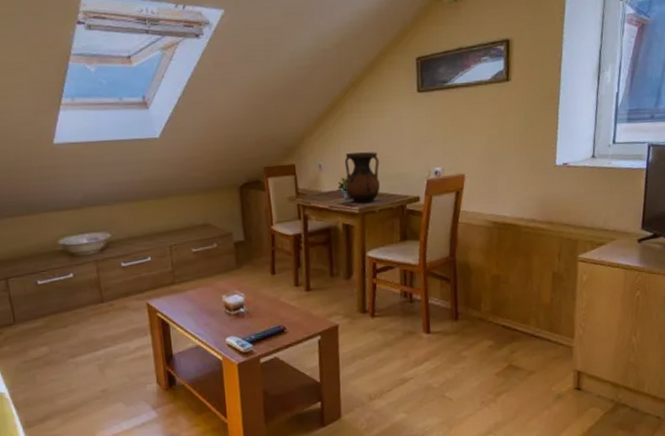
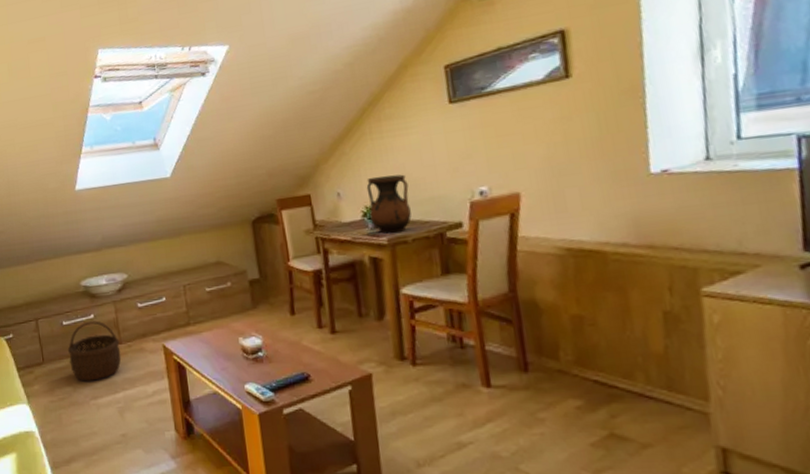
wicker basket: none [42,280,103,341] -> present [67,320,122,381]

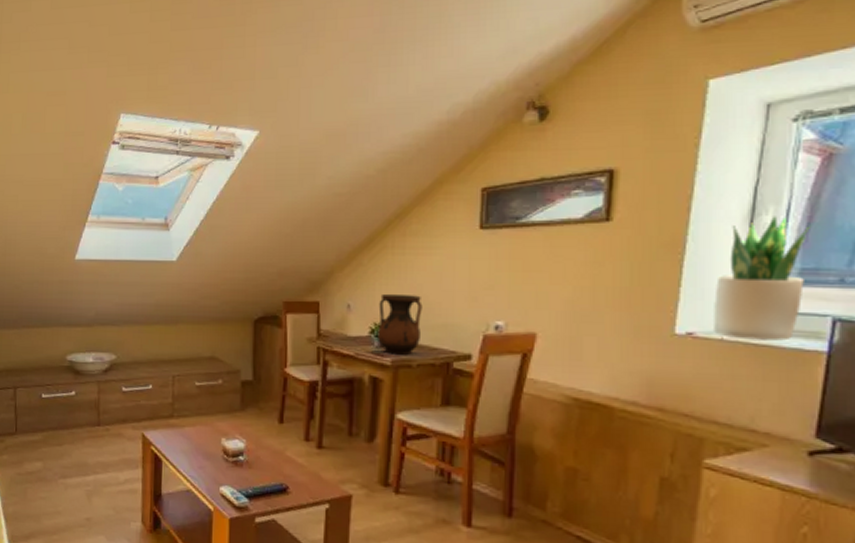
wicker basket: present [67,320,122,381] -> none [42,398,98,460]
planter: none [680,49,765,169] -> present [714,216,810,341]

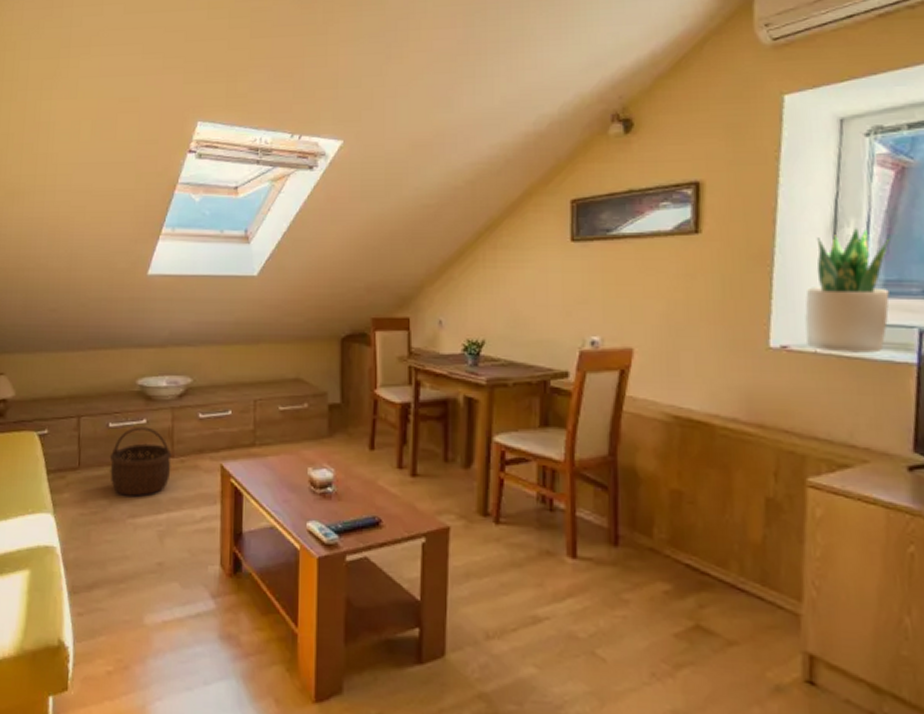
wicker basket: none [42,398,98,460] -> present [109,426,172,496]
vase: present [378,293,423,355] -> none [471,308,516,373]

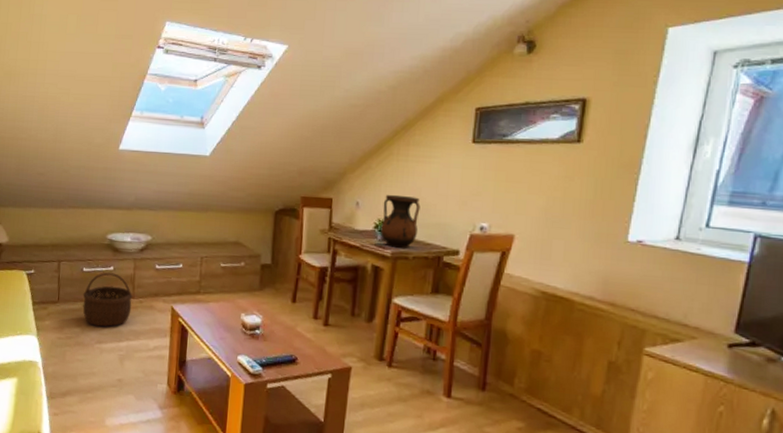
vase: none [471,308,516,373] -> present [381,194,420,248]
planter: present [805,228,890,353] -> none [659,146,742,251]

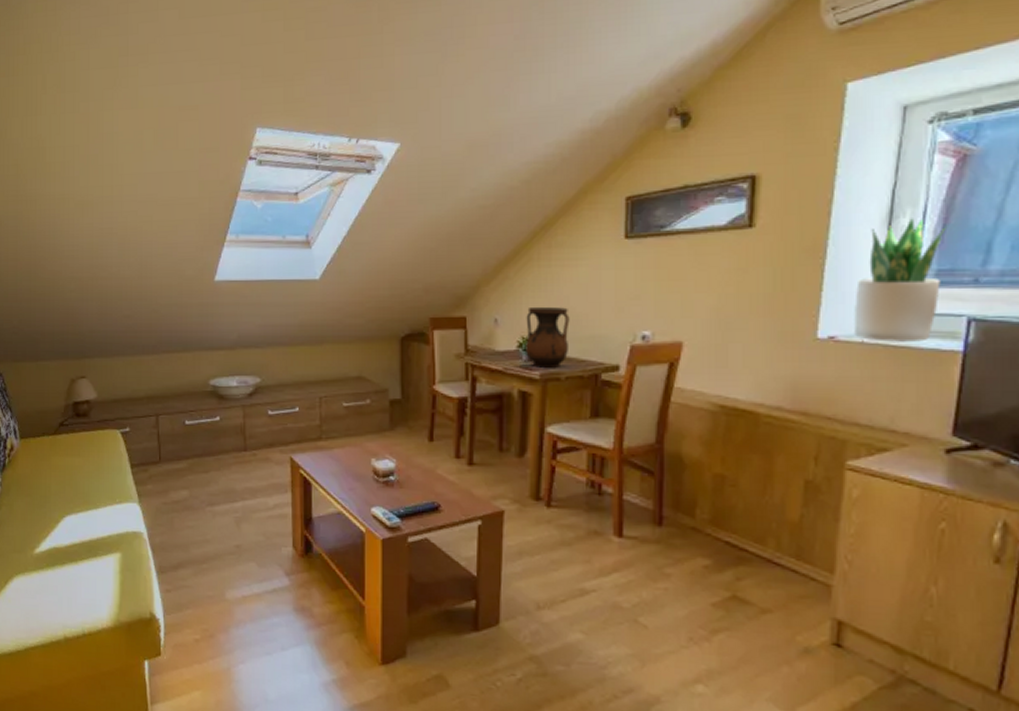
wicker basket: present [83,272,133,327] -> none [187,423,245,487]
planter: none [659,146,742,251] -> present [854,218,946,342]

